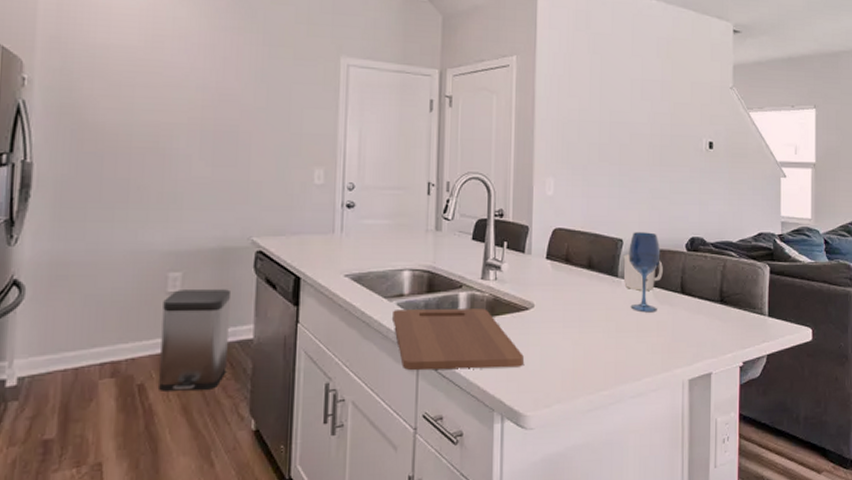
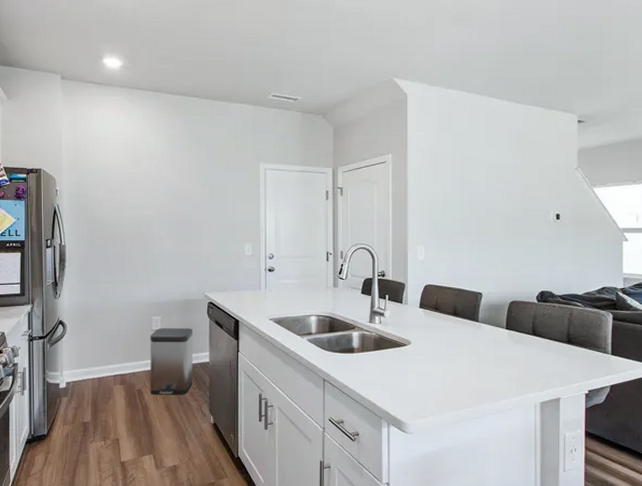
cutting board: present [393,308,524,371] -> none [305,344,404,388]
mug: present [623,254,663,291] -> none [483,304,517,332]
wineglass: present [629,232,661,313] -> none [487,287,515,350]

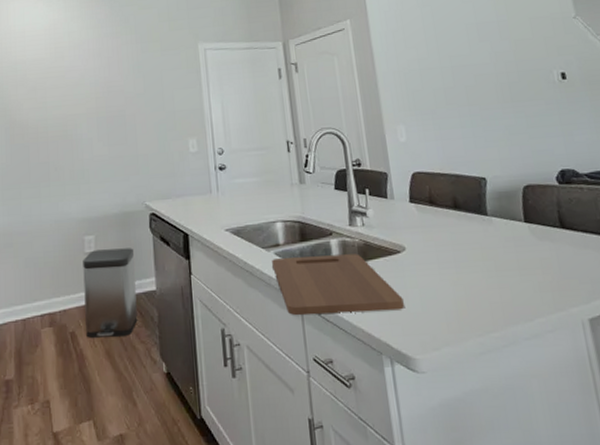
cutting board: none [305,344,404,388] -> present [272,254,404,316]

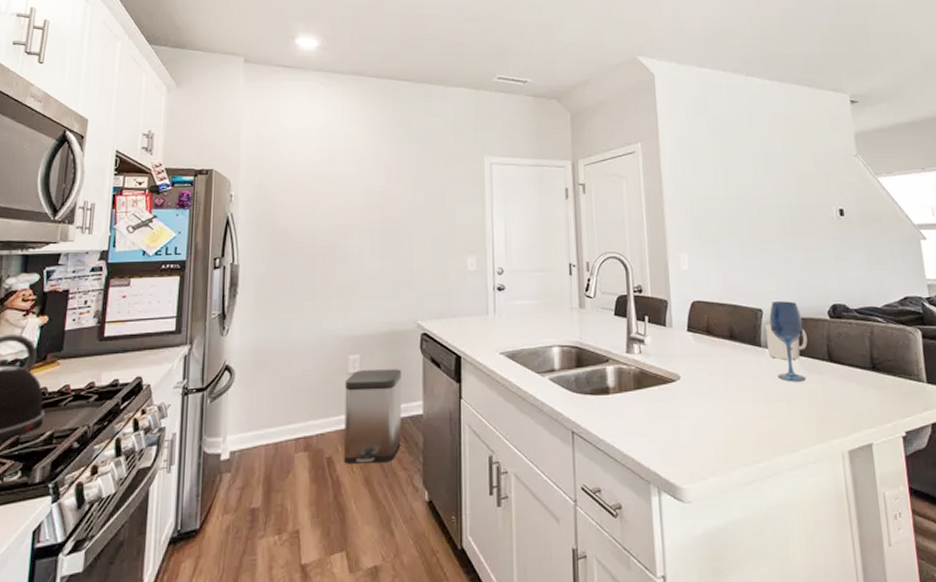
cutting board: present [272,254,404,316] -> none [546,381,675,444]
mug: none [489,192,537,228] -> present [764,324,808,360]
wineglass: none [493,168,539,250] -> present [769,301,807,382]

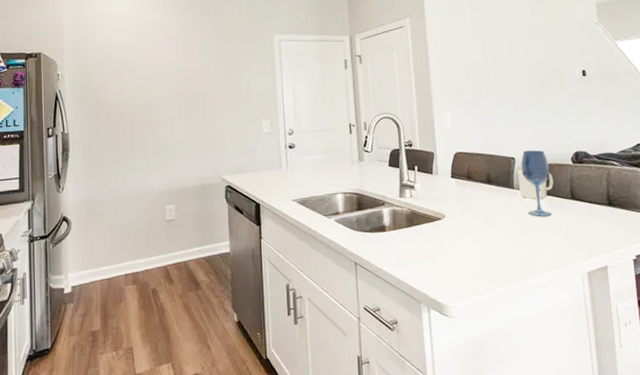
pedal bin: present [343,369,402,464] -> none [164,216,213,294]

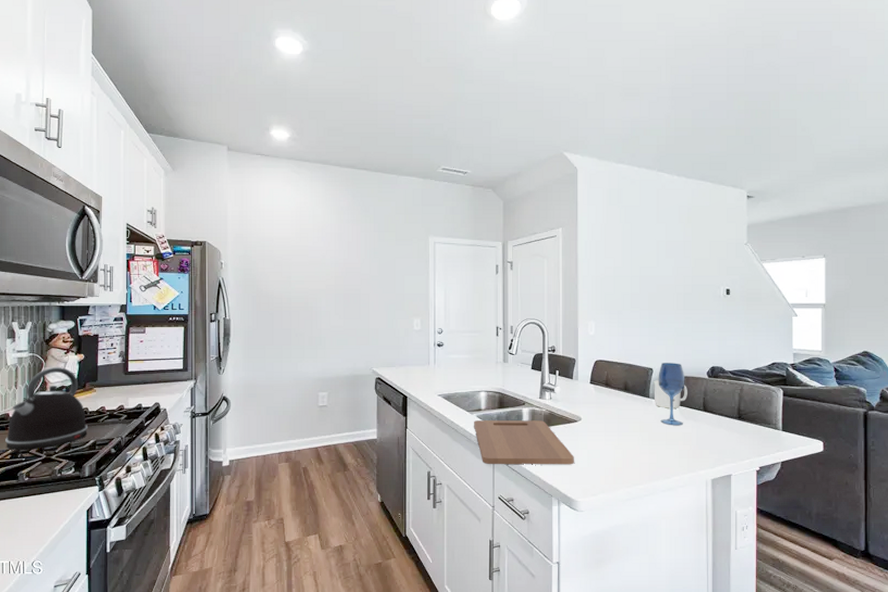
cutting board: none [332,220,441,273] -> present [474,420,574,465]

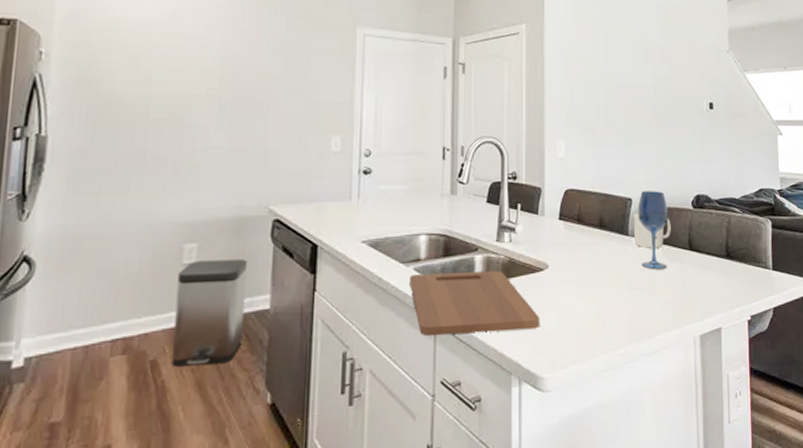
pedal bin: none [315,404,361,473] -> present [171,259,248,367]

